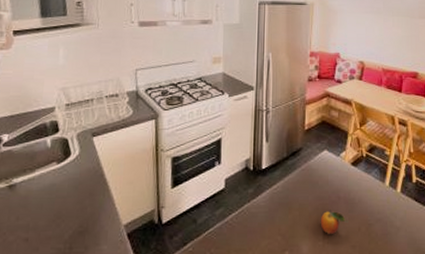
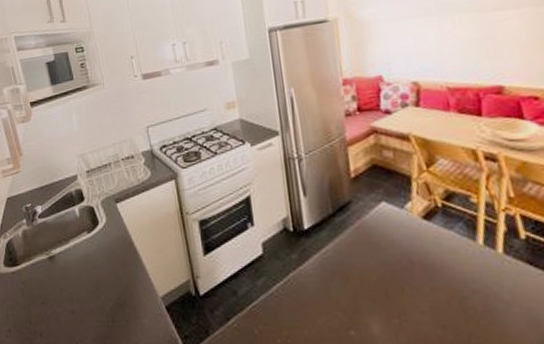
fruit: present [320,208,348,234] -> none [390,277,431,310]

